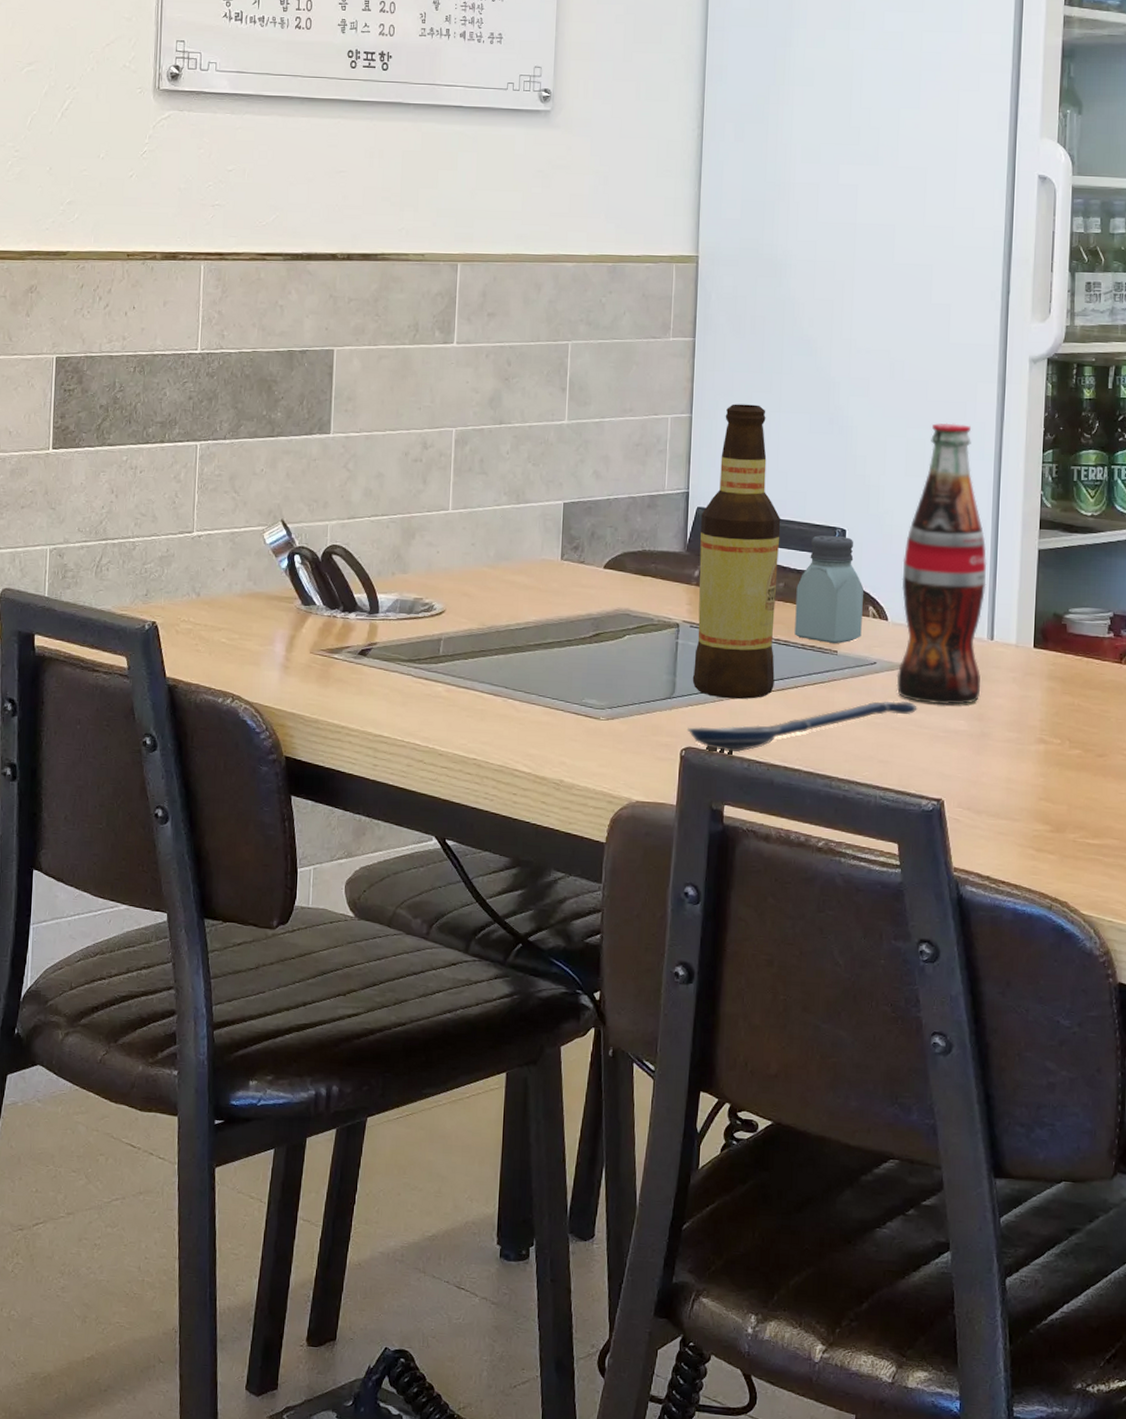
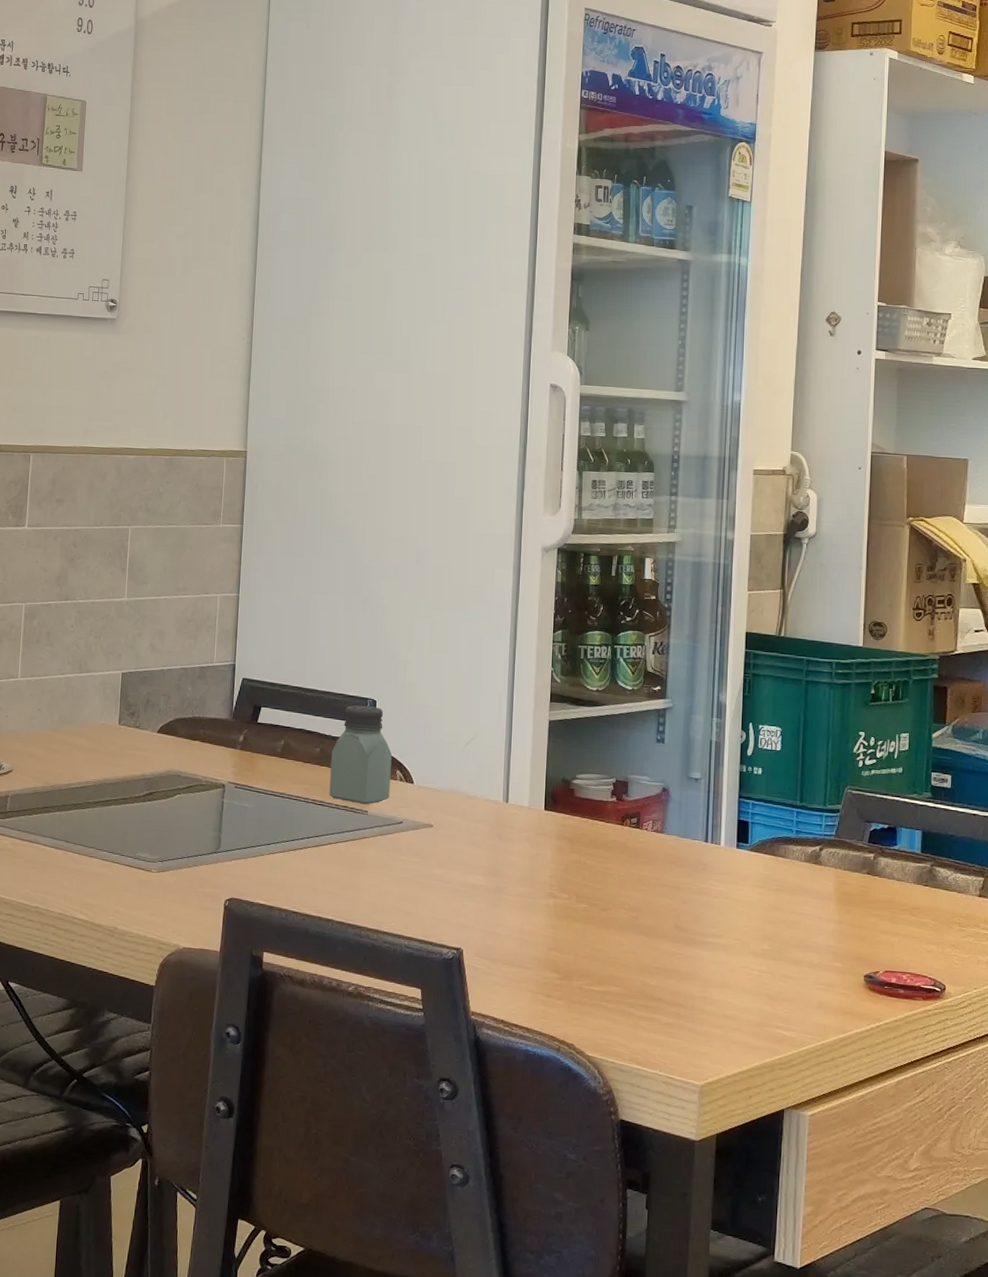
spoon: present [686,700,917,753] -> none [230,857,439,904]
bottle: present [692,404,781,700] -> none [236,585,318,855]
pop: present [896,423,987,705] -> none [420,605,503,862]

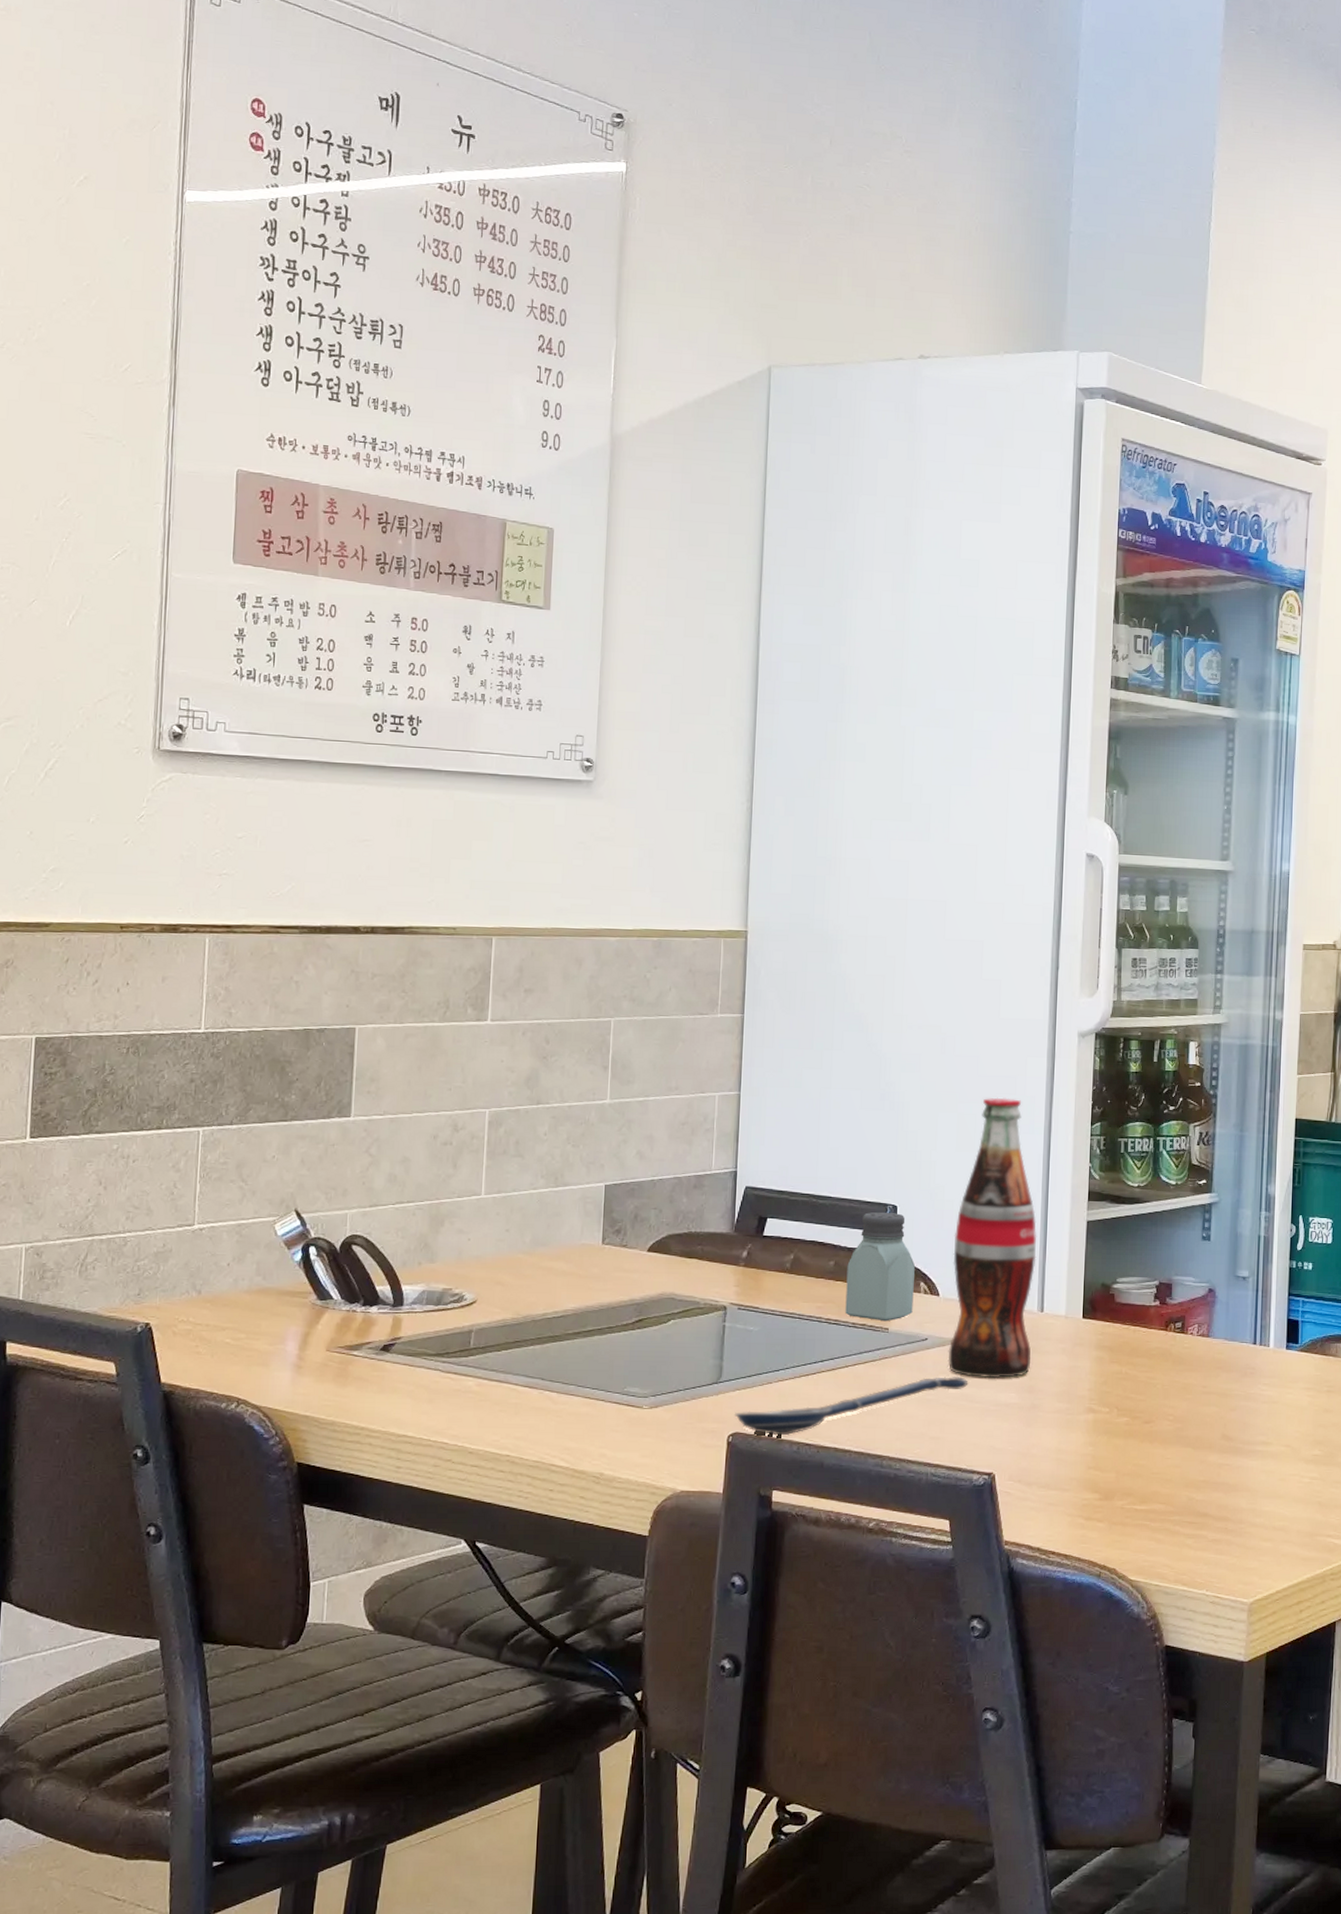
spoon: none [230,857,439,904] -> present [734,1376,969,1436]
pop: none [420,605,503,862] -> present [947,1097,1037,1379]

